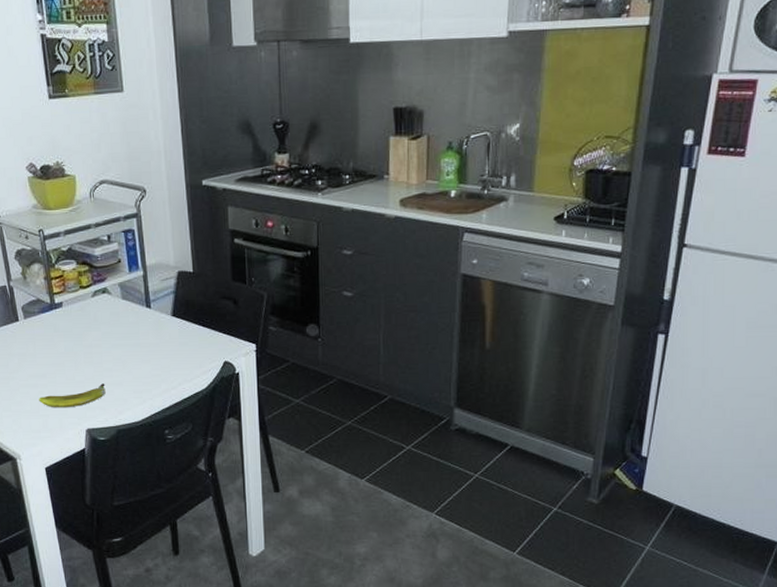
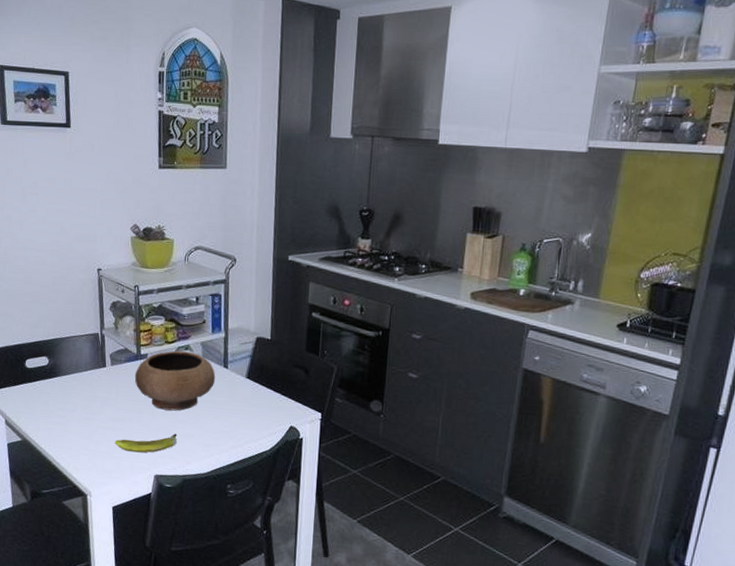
bowl: none [51,295,139,360] -> present [134,350,216,411]

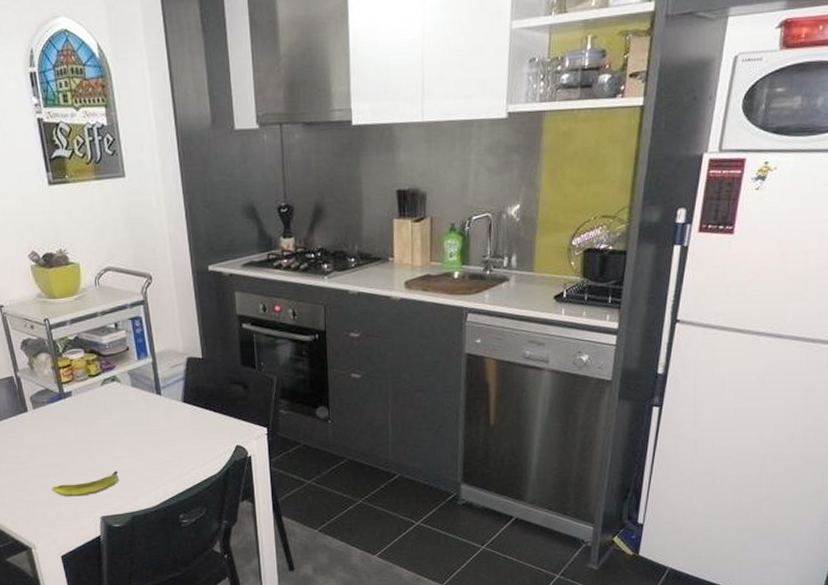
bowl: present [134,350,216,411] -> none [61,383,150,448]

